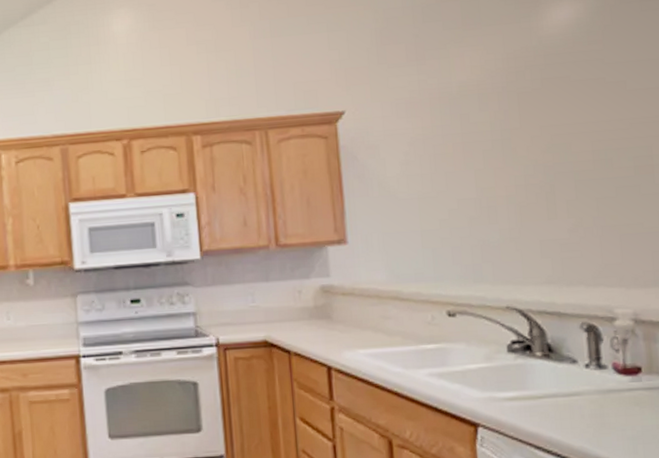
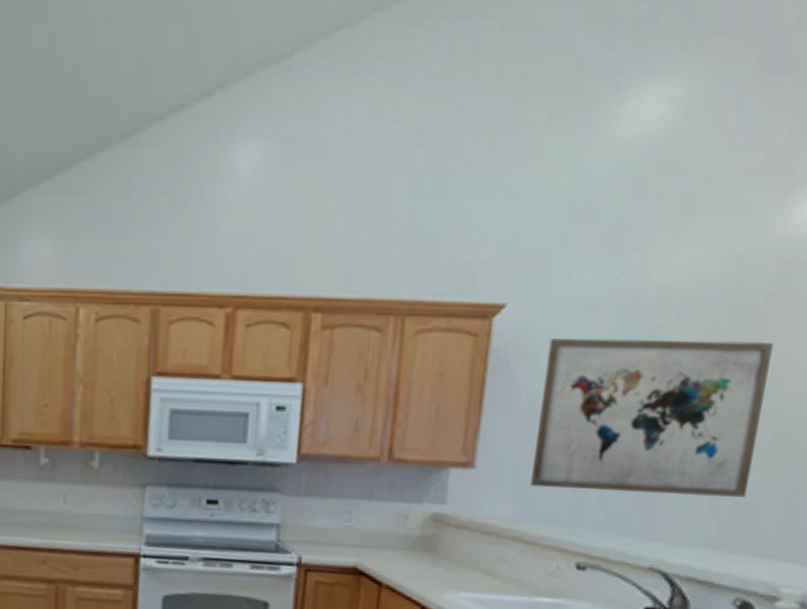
wall art: none [385,116,568,252] -> present [530,338,774,498]

